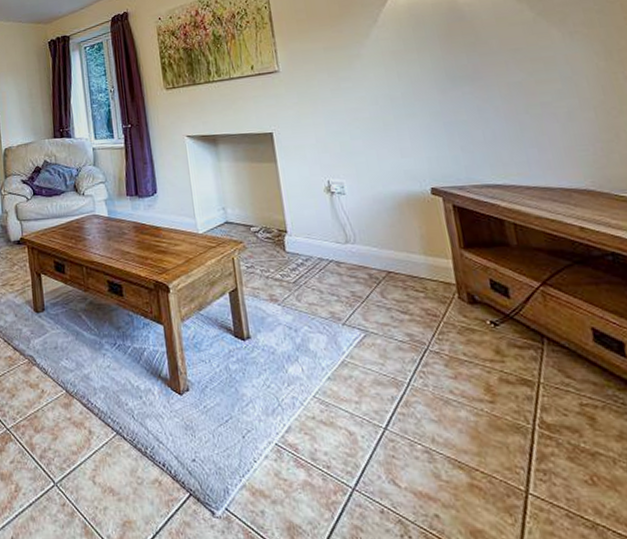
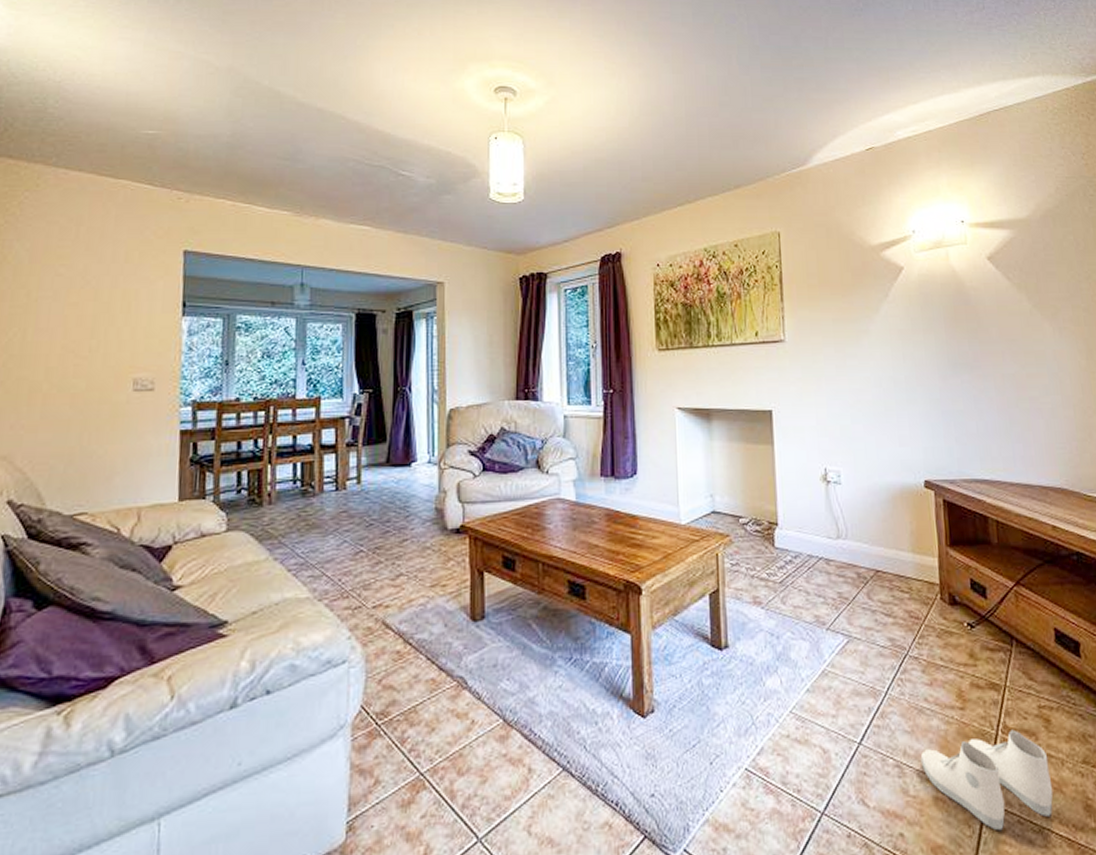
boots: none [450,425,607,523] -> present [920,729,1054,831]

